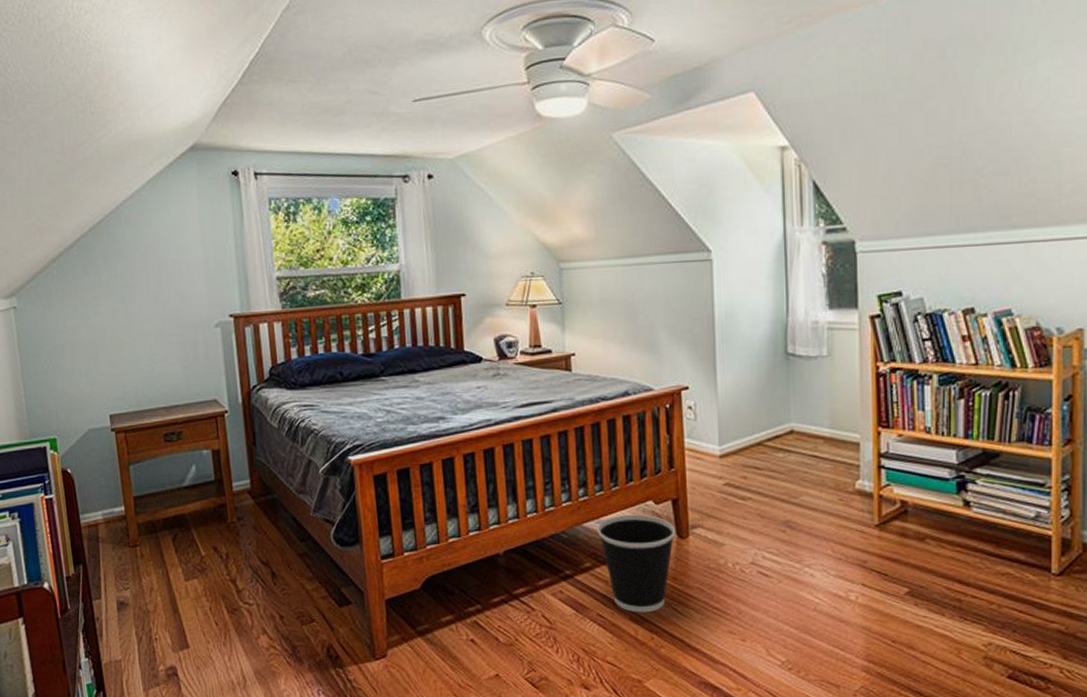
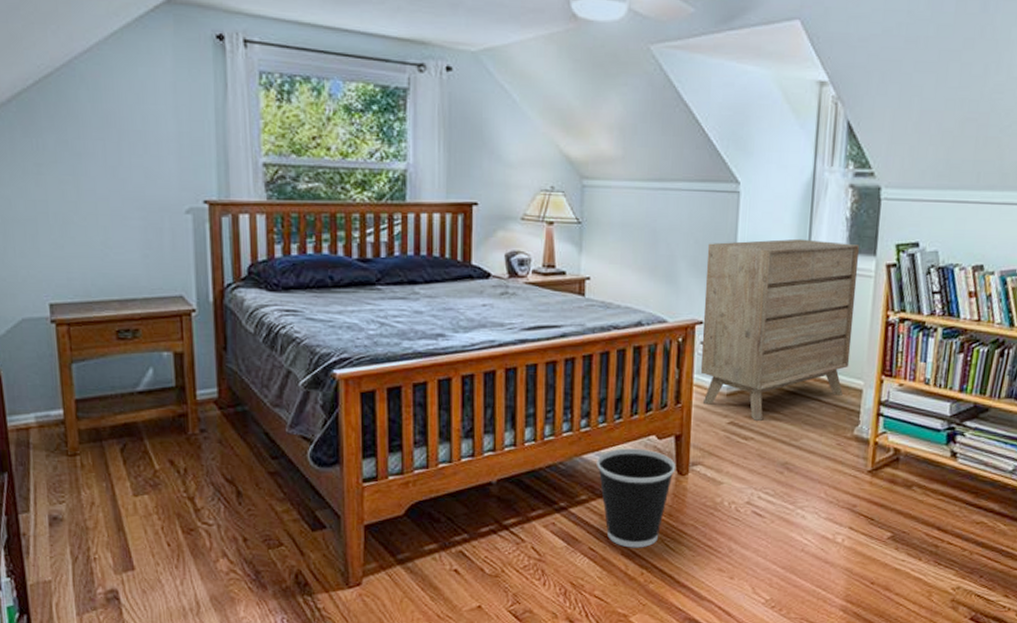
dresser: none [685,298,843,480] -> present [700,238,860,421]

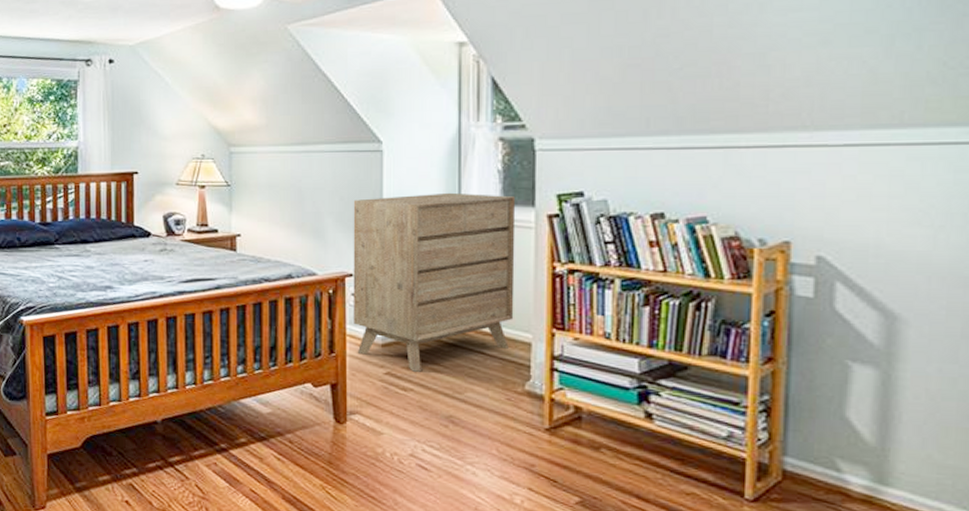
wastebasket: present [597,448,675,548] -> none [254,394,332,494]

